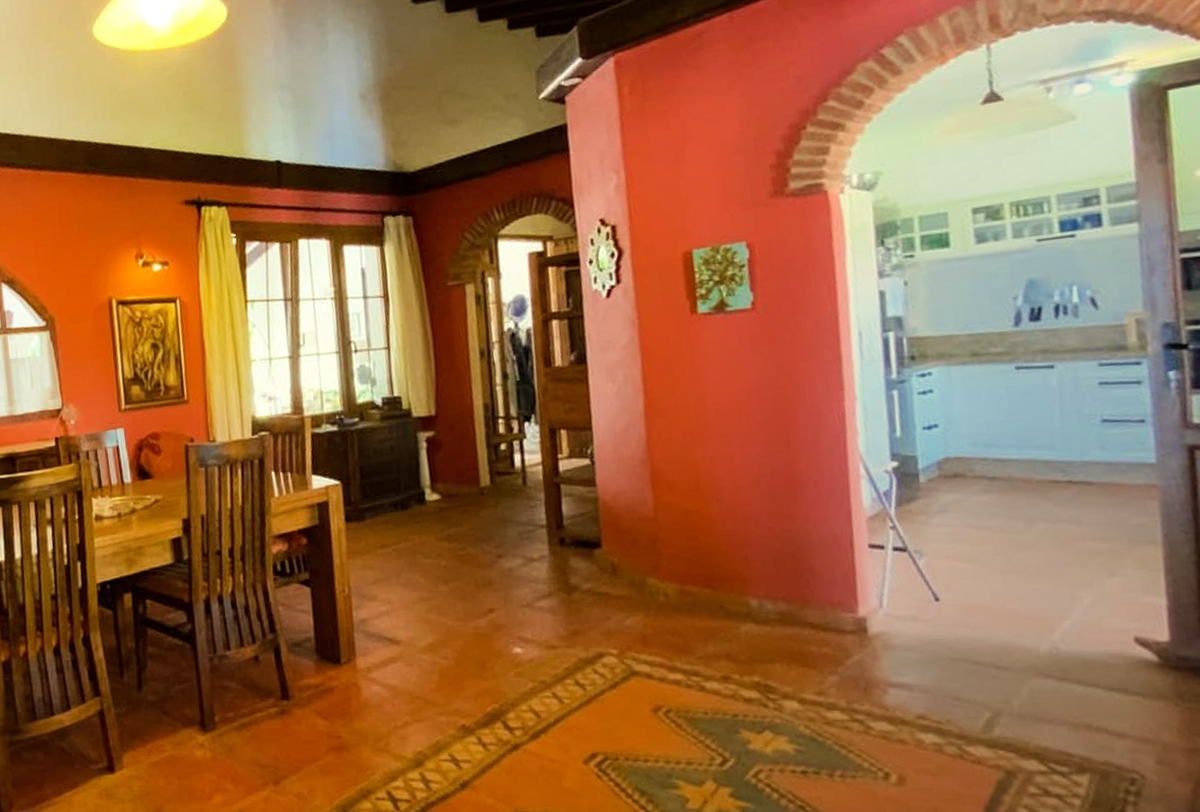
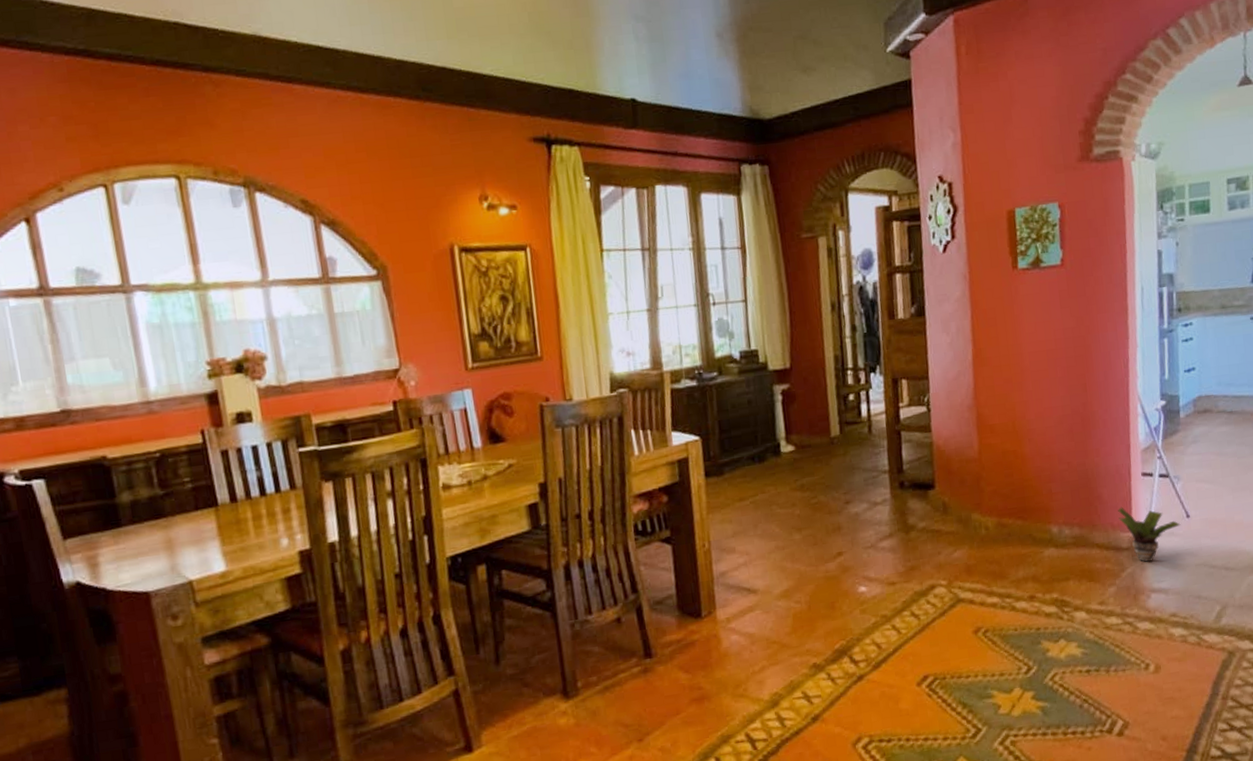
potted plant: none [837,582,927,650] -> present [1118,507,1181,562]

